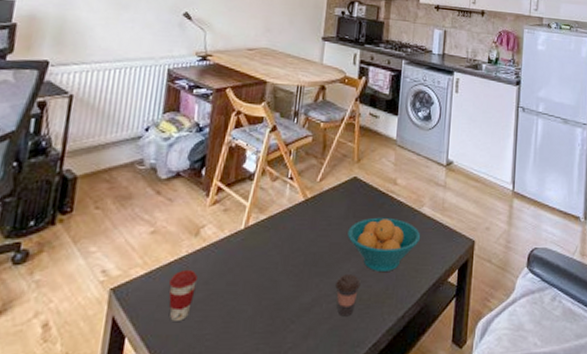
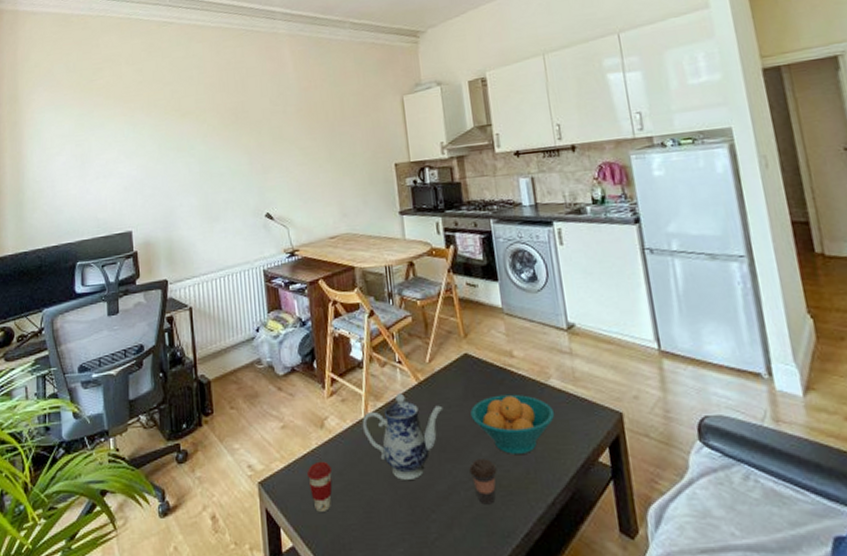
teapot: none [239,208,324,291] -> present [361,393,443,480]

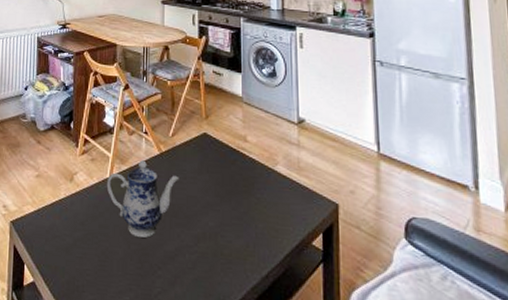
coffee cup: present [307,461,332,512] -> none [54,210,75,255]
coffee cup: present [469,459,497,505] -> none [196,227,220,269]
fruit bowl: present [470,394,555,454] -> none [203,173,278,229]

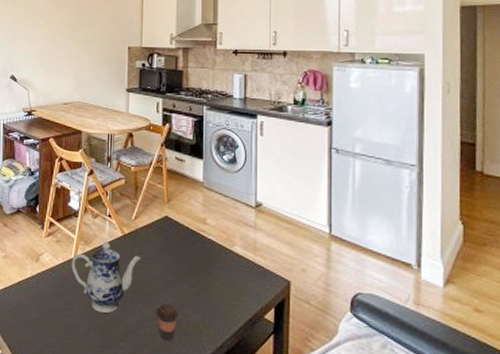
coffee cup: none [196,227,220,269] -> present [156,303,179,341]

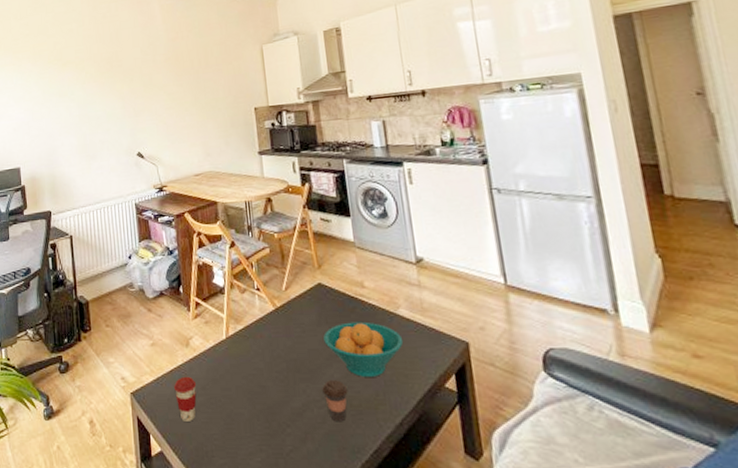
coffee cup: none [20,288,41,329] -> present [174,376,197,421]
teapot: present [71,241,141,313] -> none [223,318,298,396]
fruit bowl: none [164,253,234,304] -> present [323,321,404,377]

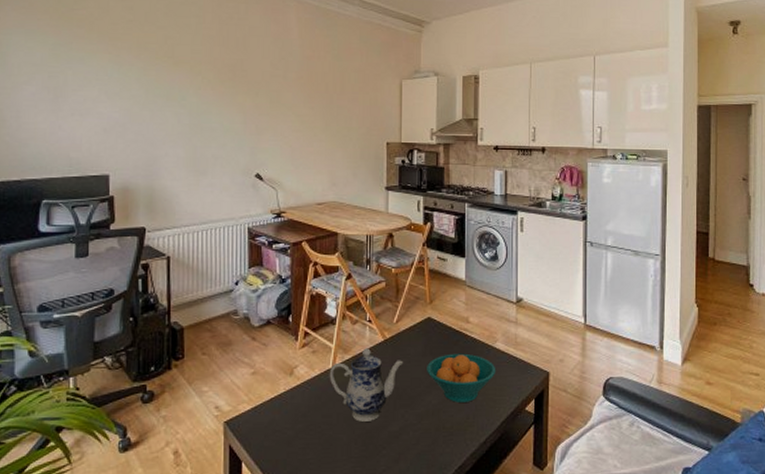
coffee cup: present [174,376,197,421] -> none [273,404,296,448]
teapot: none [223,318,298,396] -> present [329,348,404,422]
coffee cup: present [322,380,348,422] -> none [420,406,443,443]

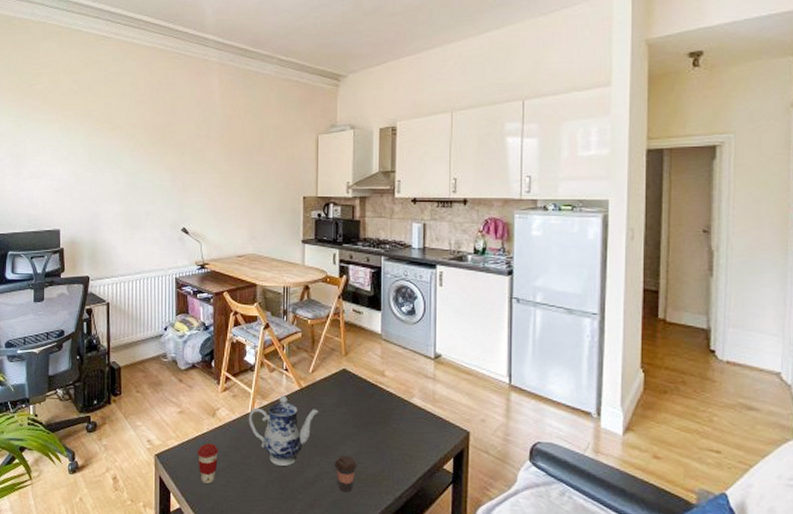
coffee cup: none [273,404,296,448] -> present [198,443,218,484]
coffee cup: none [420,406,443,443] -> present [334,456,357,493]
fruit bowl: present [427,353,496,402] -> none [342,406,413,456]

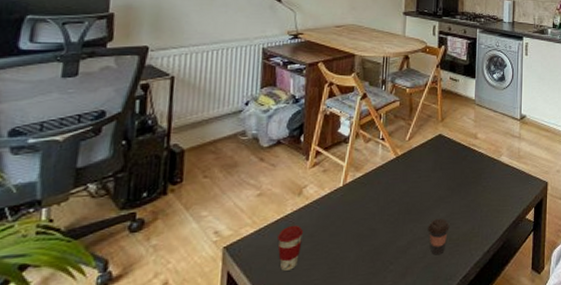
teapot: present [248,395,319,466] -> none [339,165,414,239]

